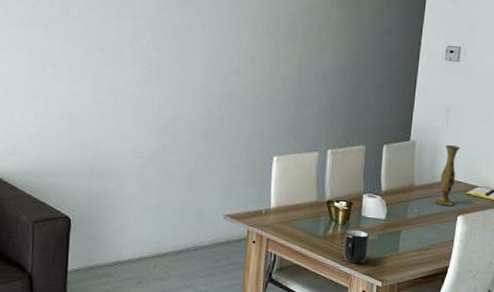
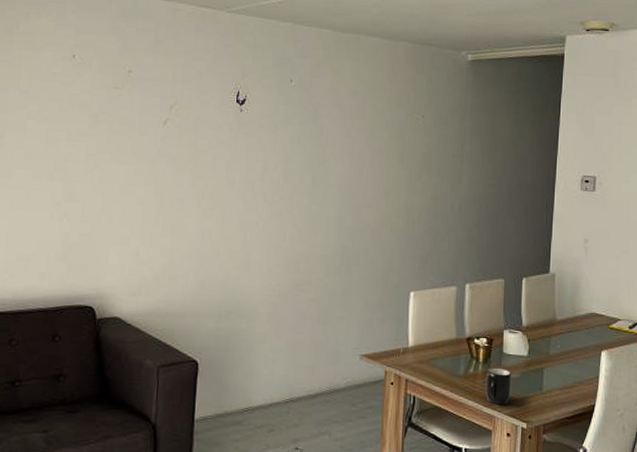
vase: present [433,144,461,206] -> none [576,276,601,340]

